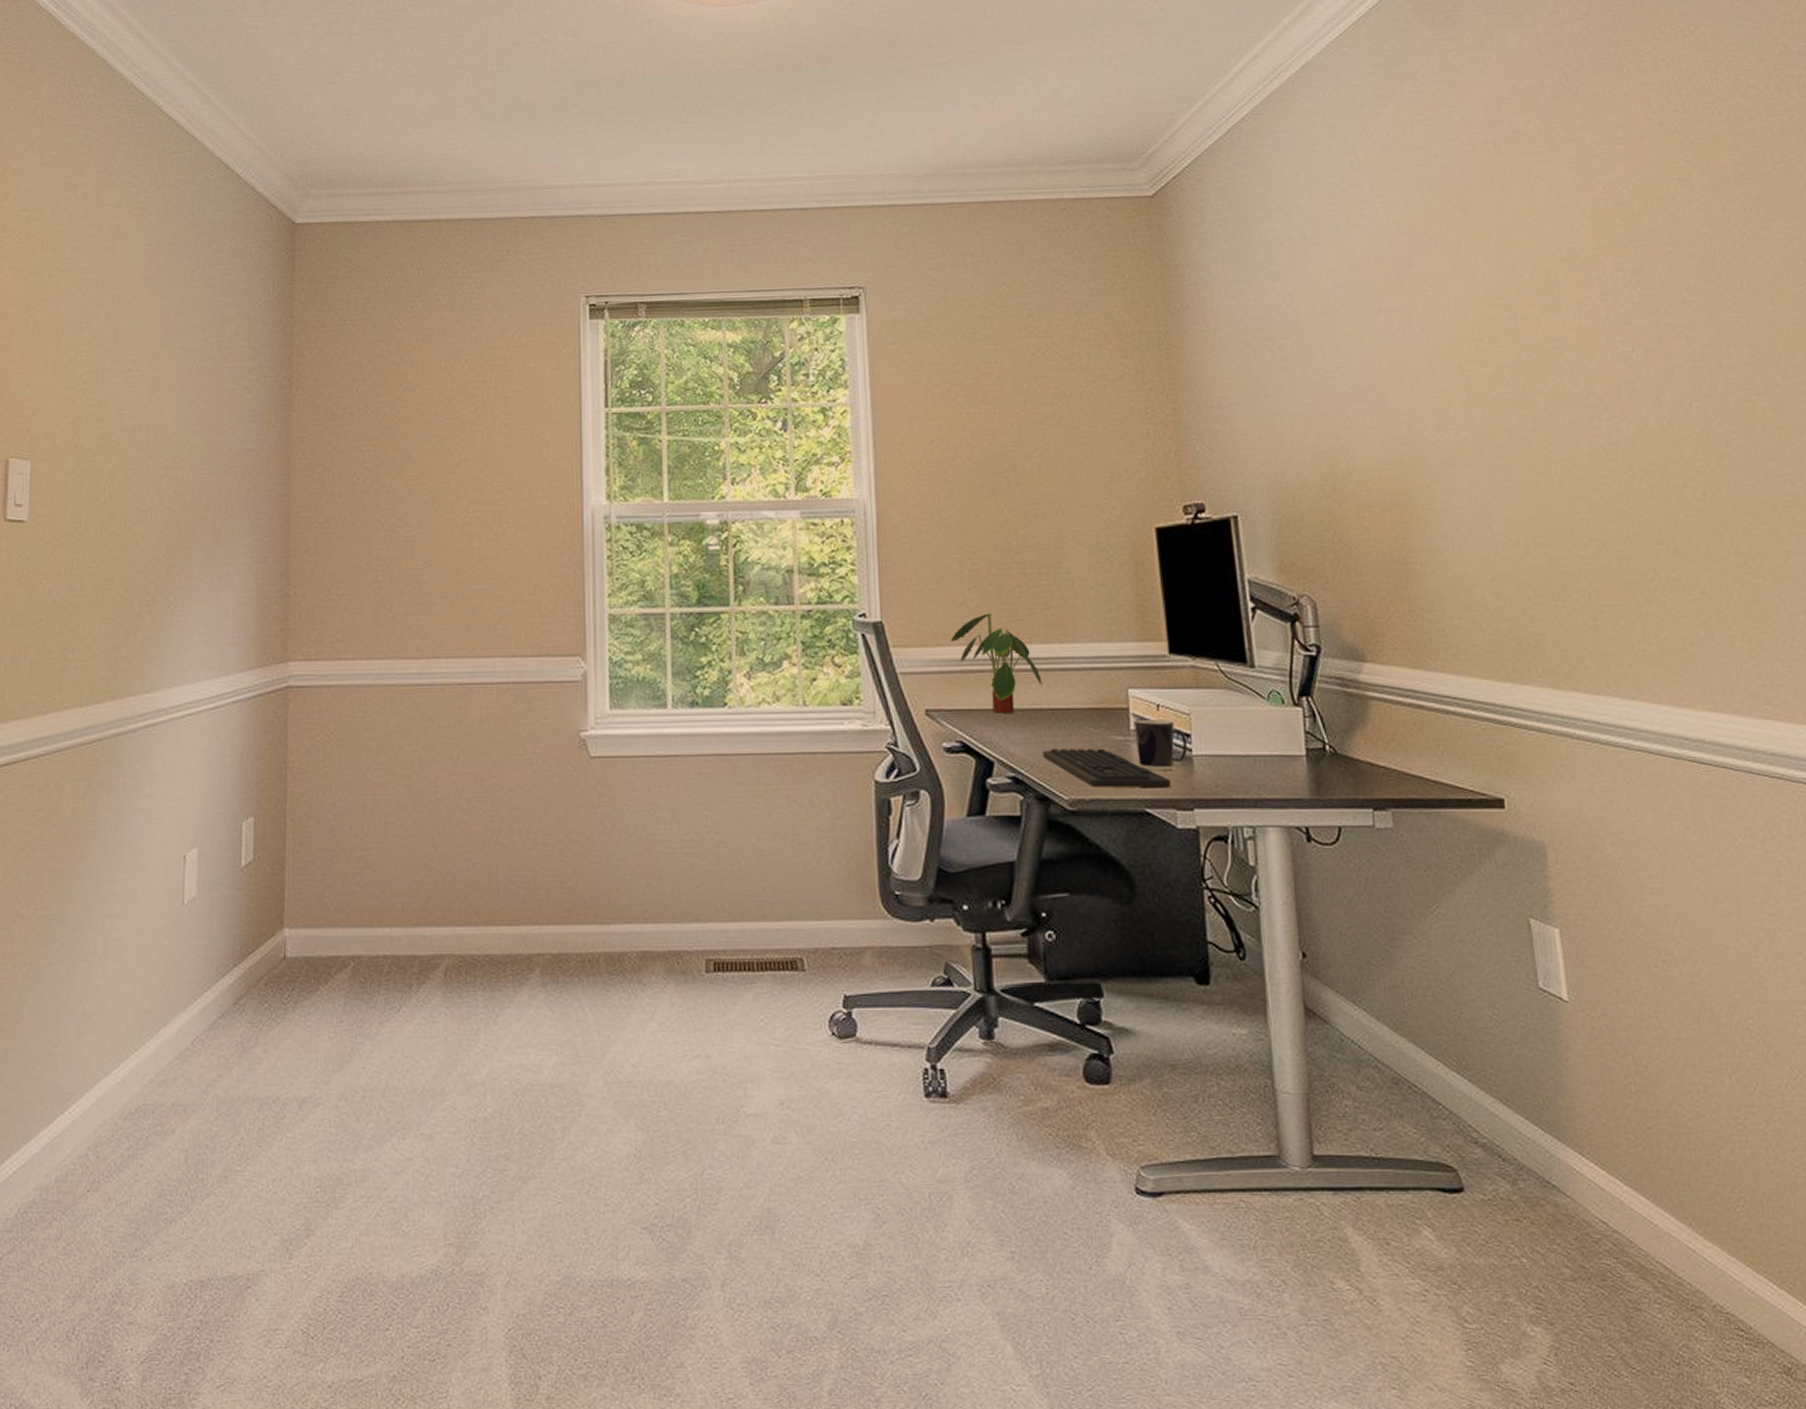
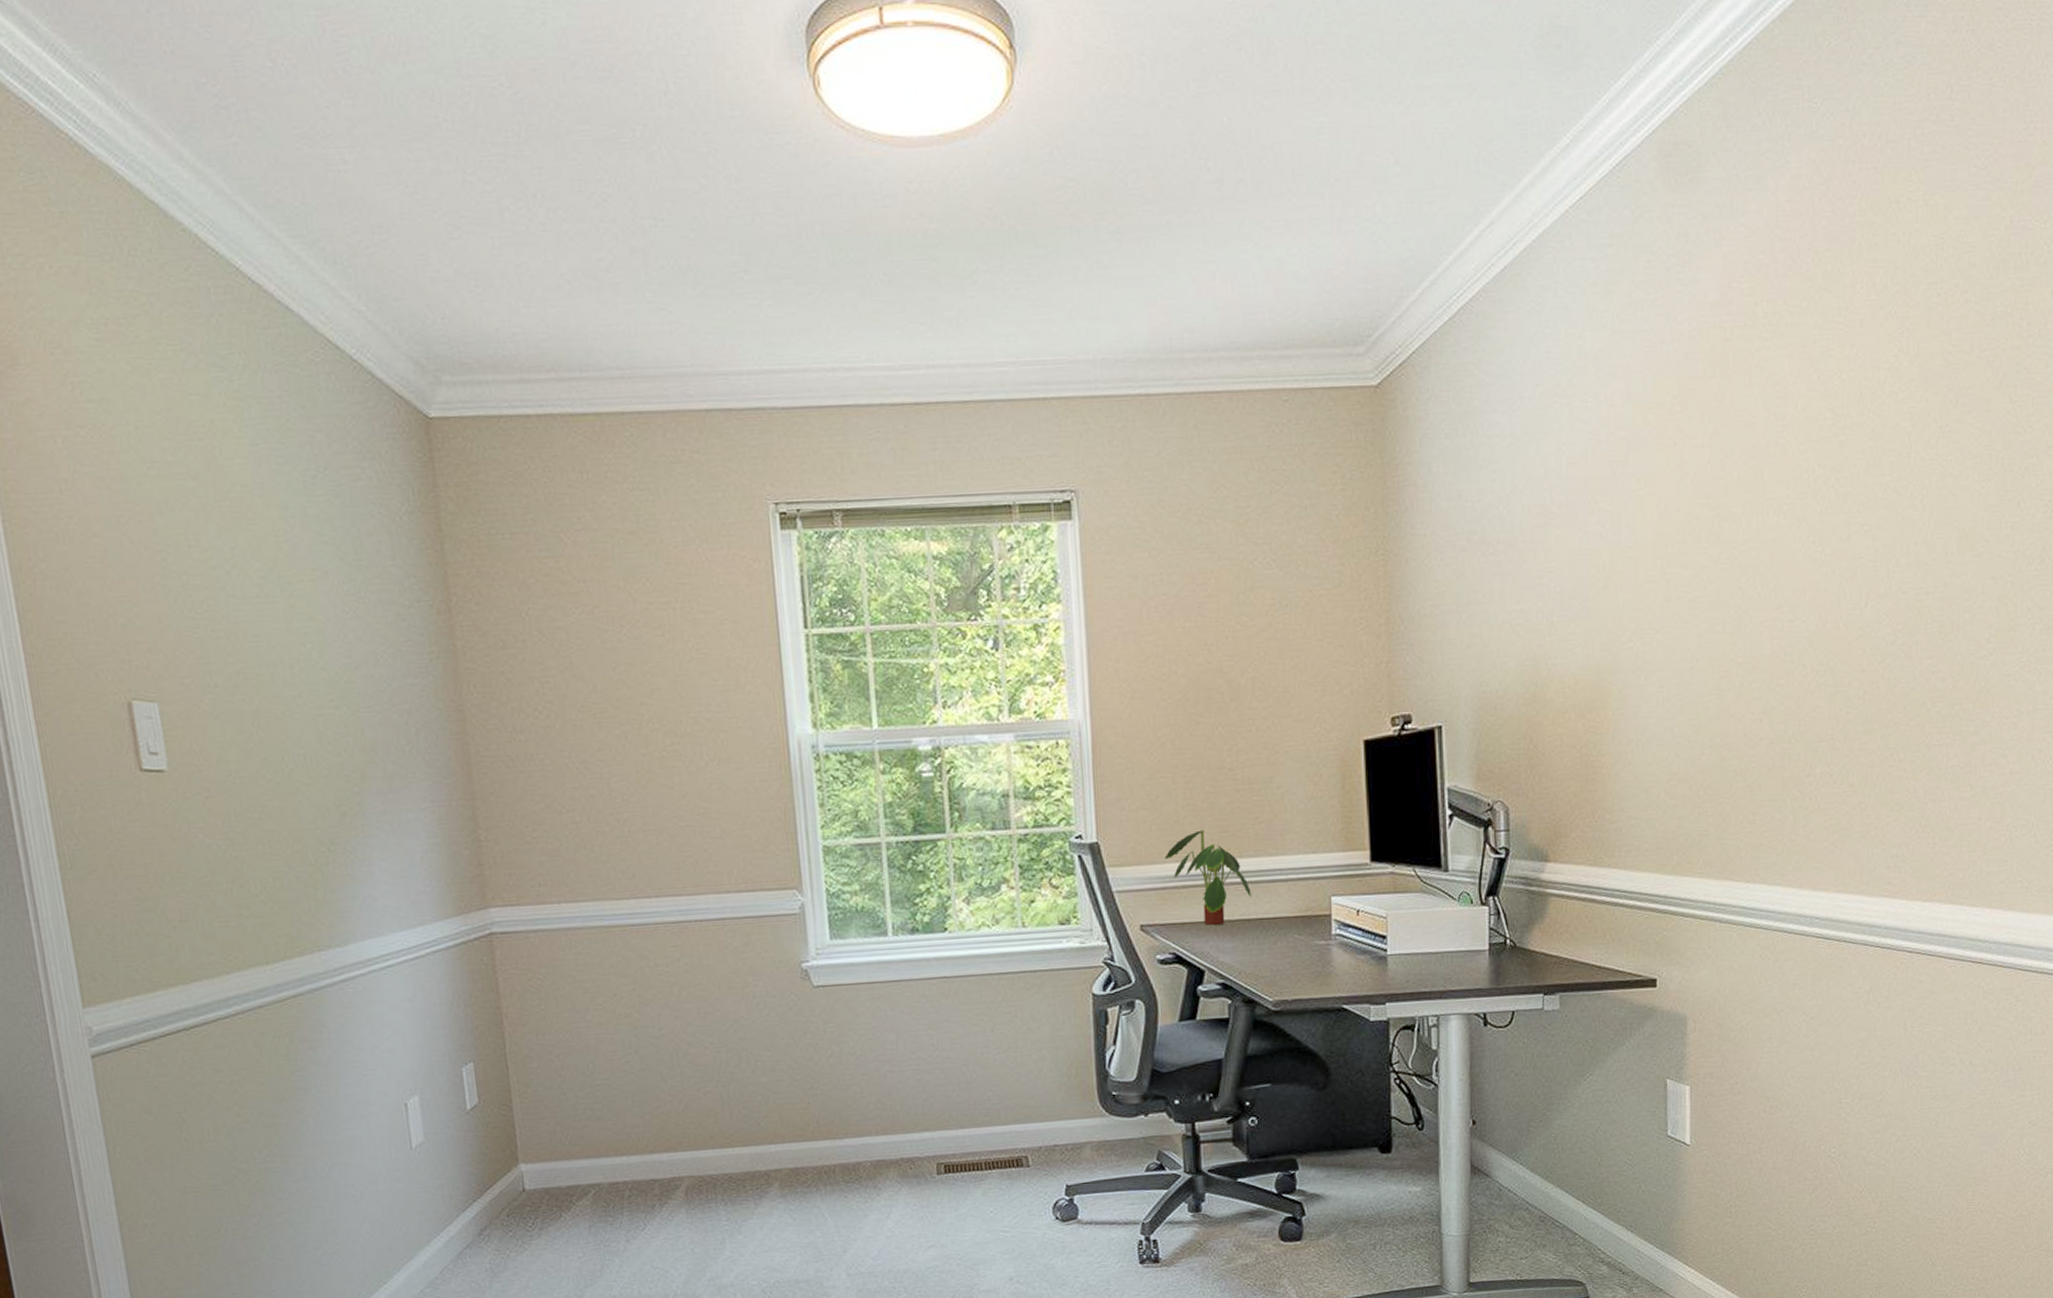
computer keyboard: present [1043,748,1172,788] -> none [1250,953,1367,989]
mug: present [1134,719,1188,771] -> none [1335,923,1383,971]

